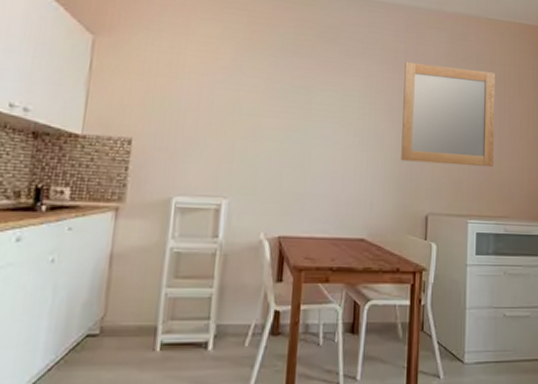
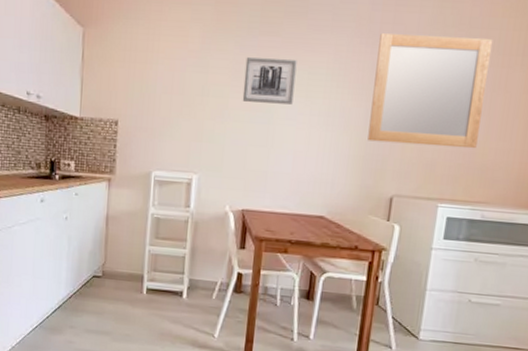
wall art: none [276,77,331,125] -> present [242,57,297,105]

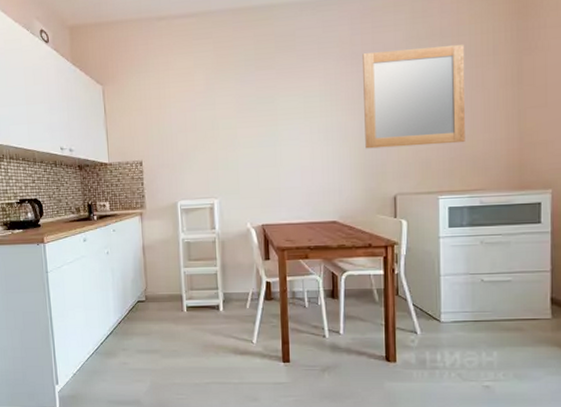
wall art: present [242,57,297,105] -> none [247,86,294,129]

